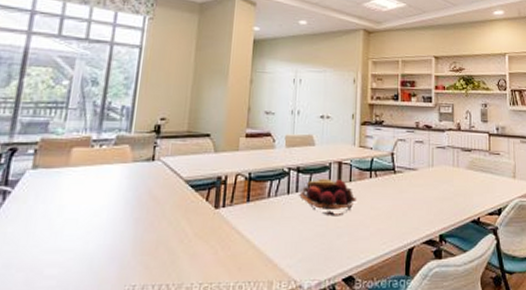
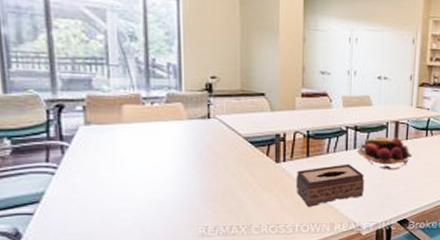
tissue box: none [233,209,307,261] -> present [295,164,365,207]

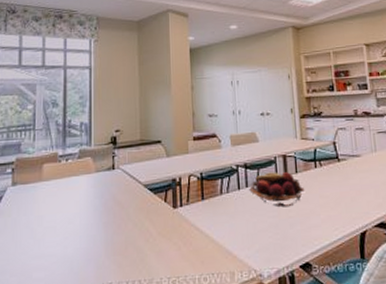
tissue box: present [295,164,365,207] -> none [192,204,261,255]

